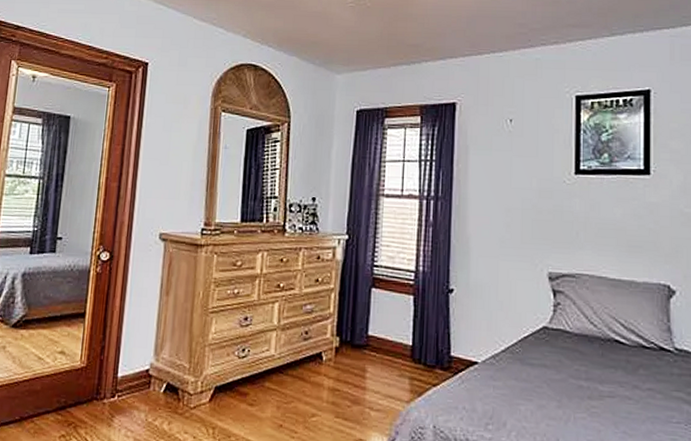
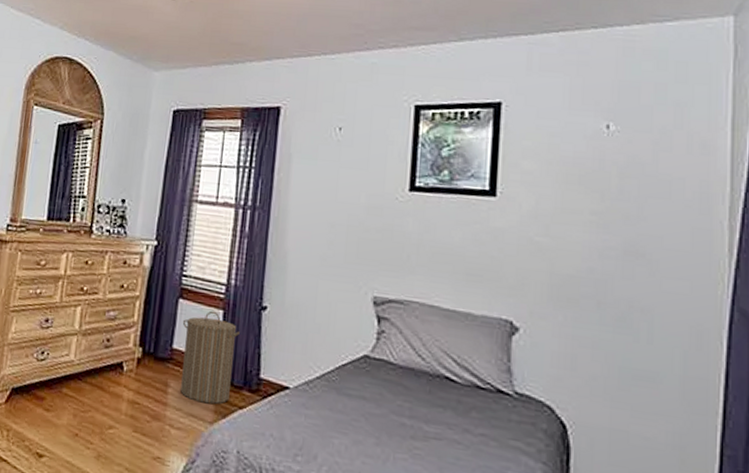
laundry hamper: none [376,297,430,385] -> present [180,310,240,404]

